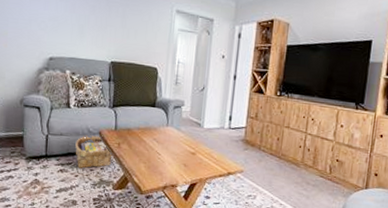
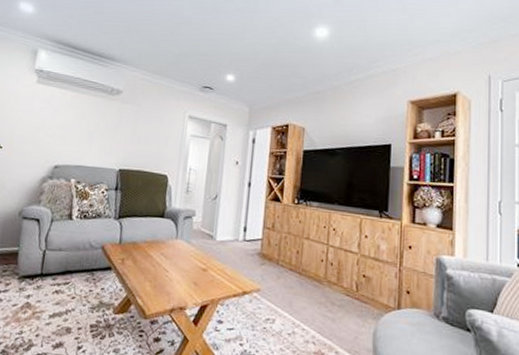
woven basket: present [75,135,113,169] -> none [74,250,115,289]

